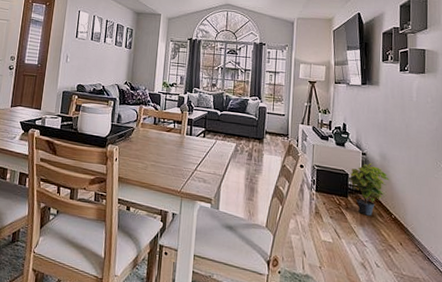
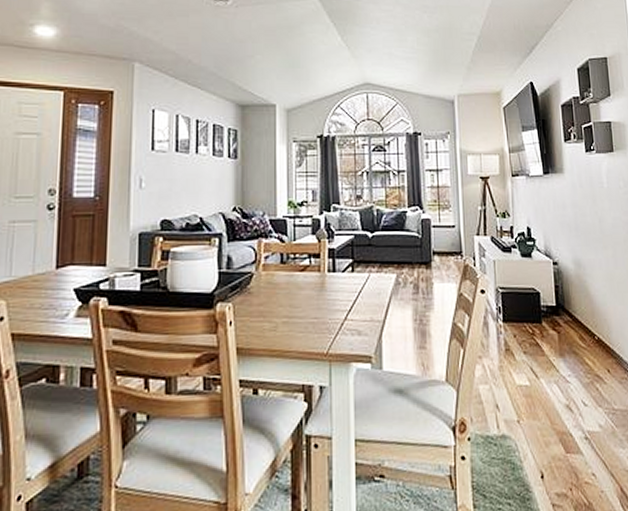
potted plant: present [348,162,389,216] -> none [539,273,588,343]

